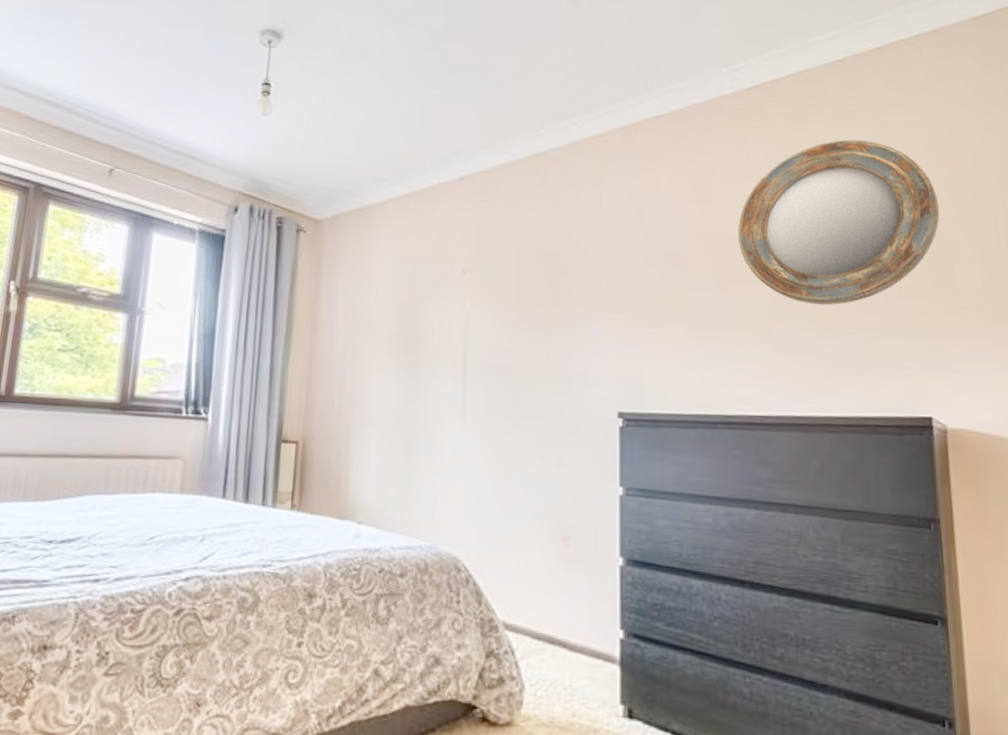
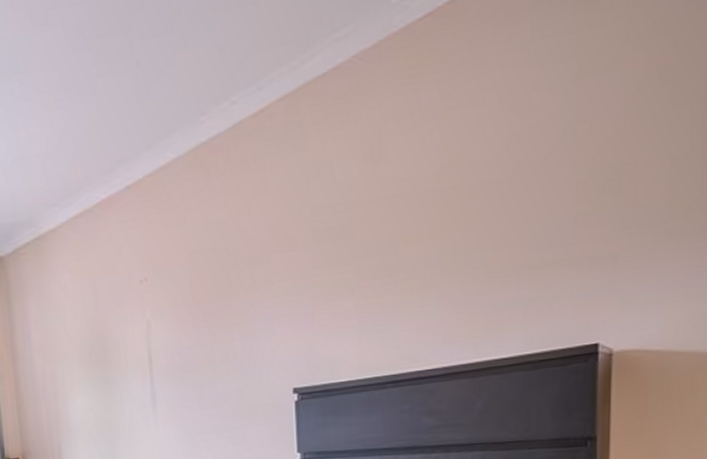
home mirror: present [738,139,940,306] -> none [408,53,630,252]

